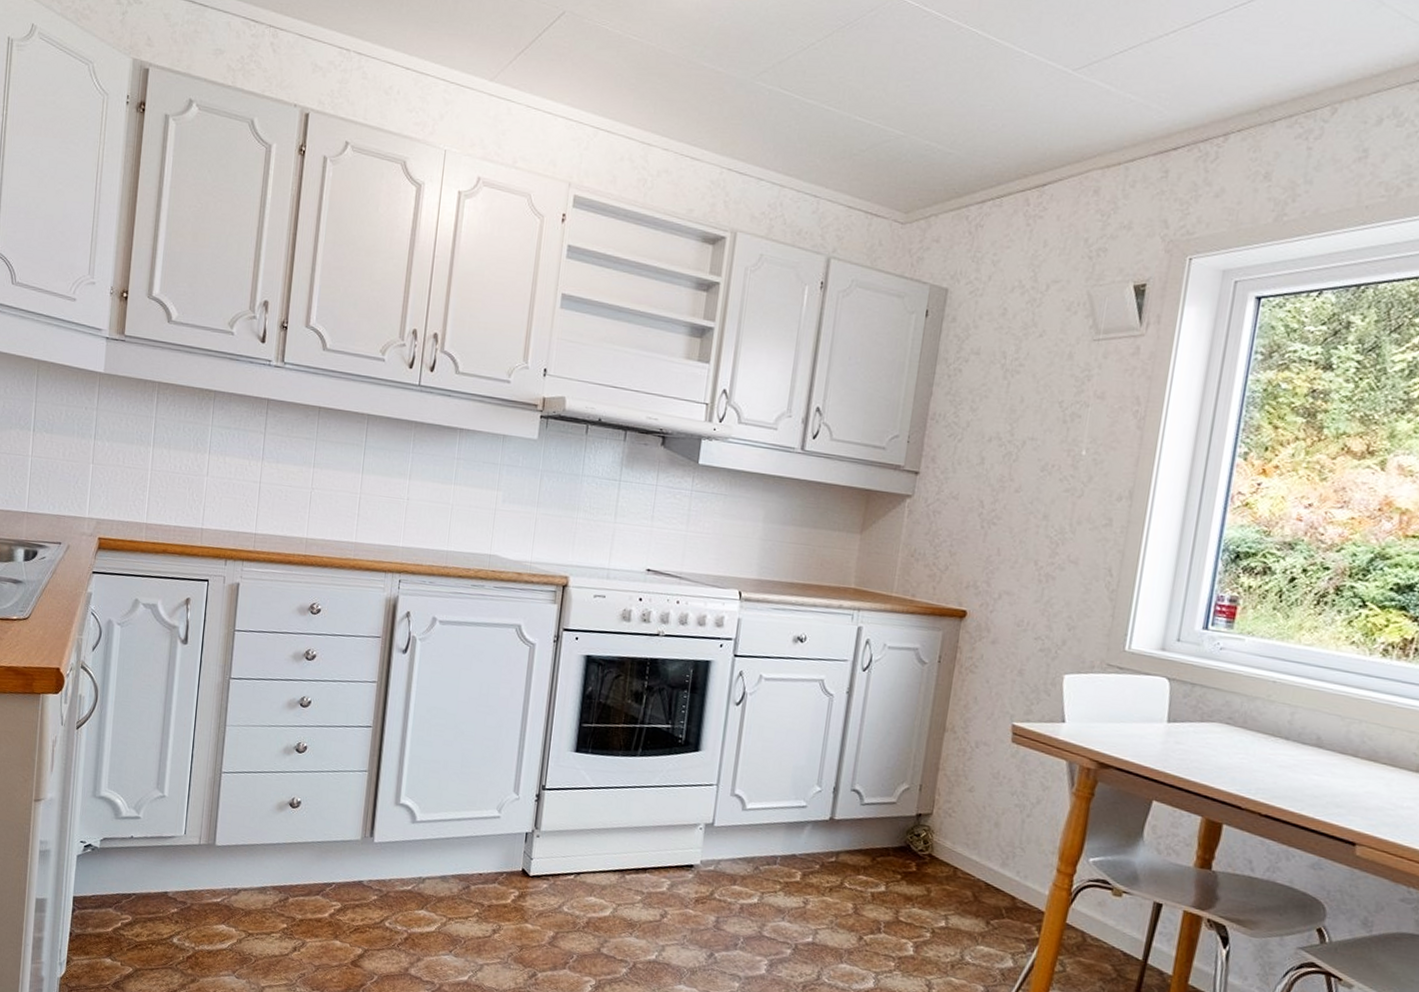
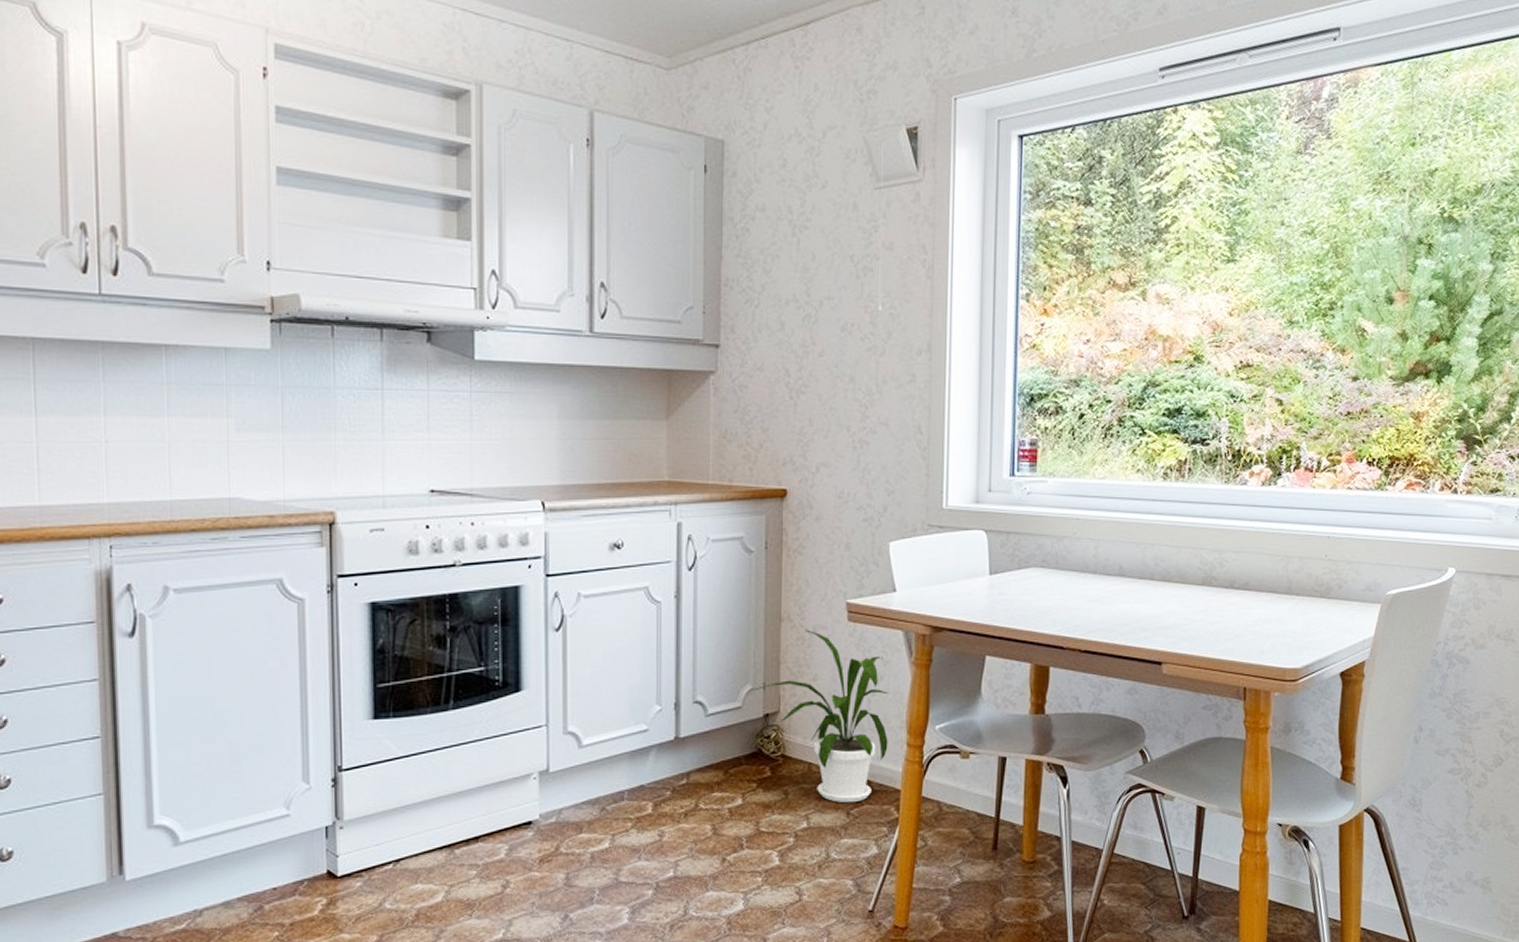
house plant: none [910,743,1045,915] -> present [754,629,889,803]

